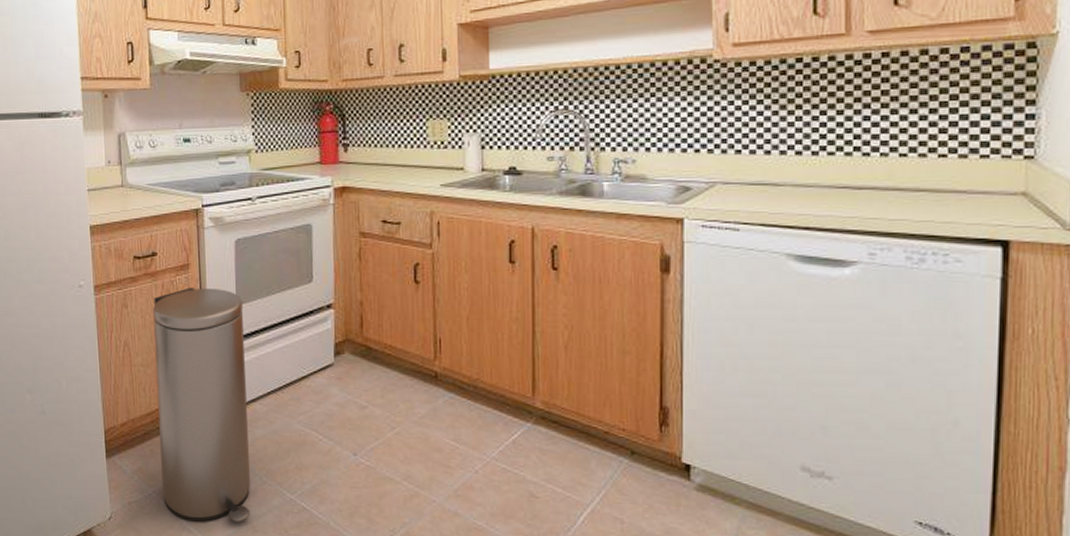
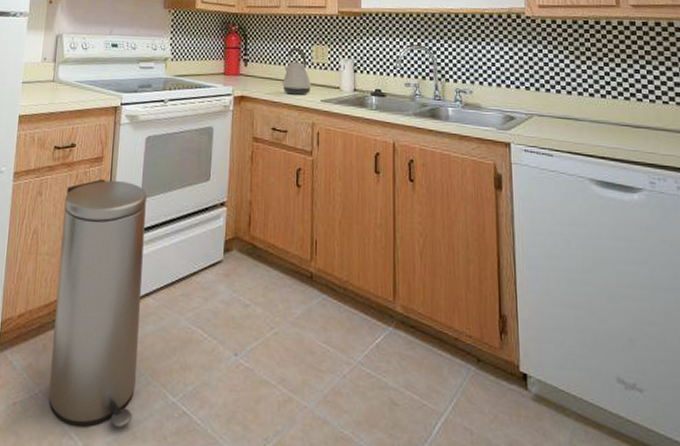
kettle: none [392,125,429,181] -> present [283,48,312,95]

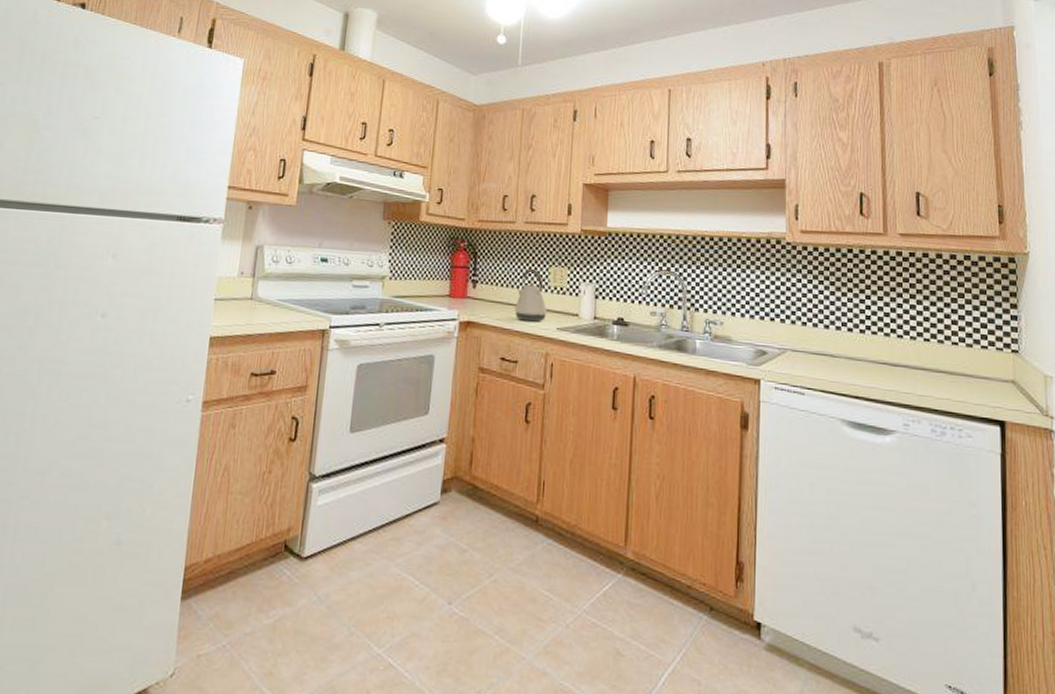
pedal bin: present [48,179,148,428] -> none [238,411,357,682]

